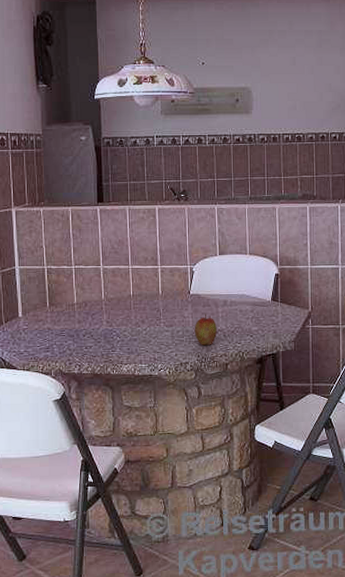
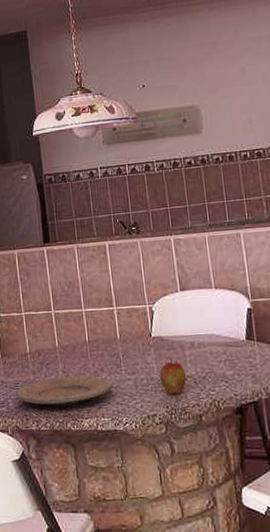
plate: none [61,326,152,353] -> present [15,375,113,406]

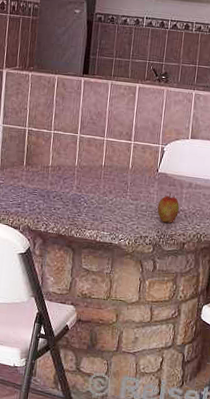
plate: present [15,375,113,406] -> none [32,190,118,217]

